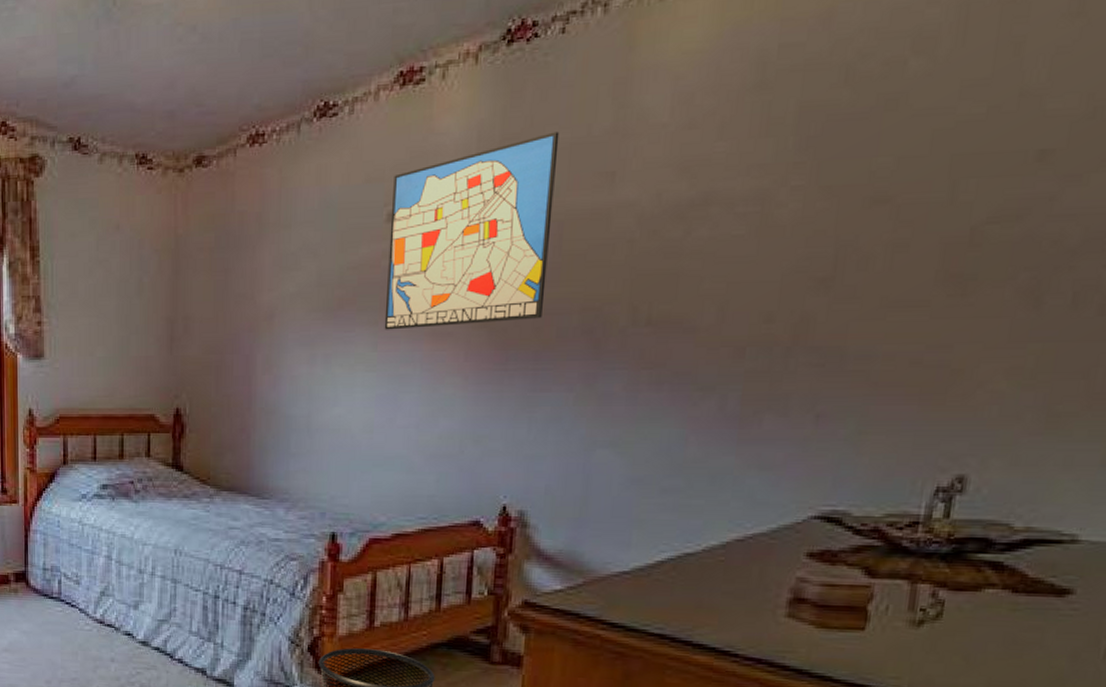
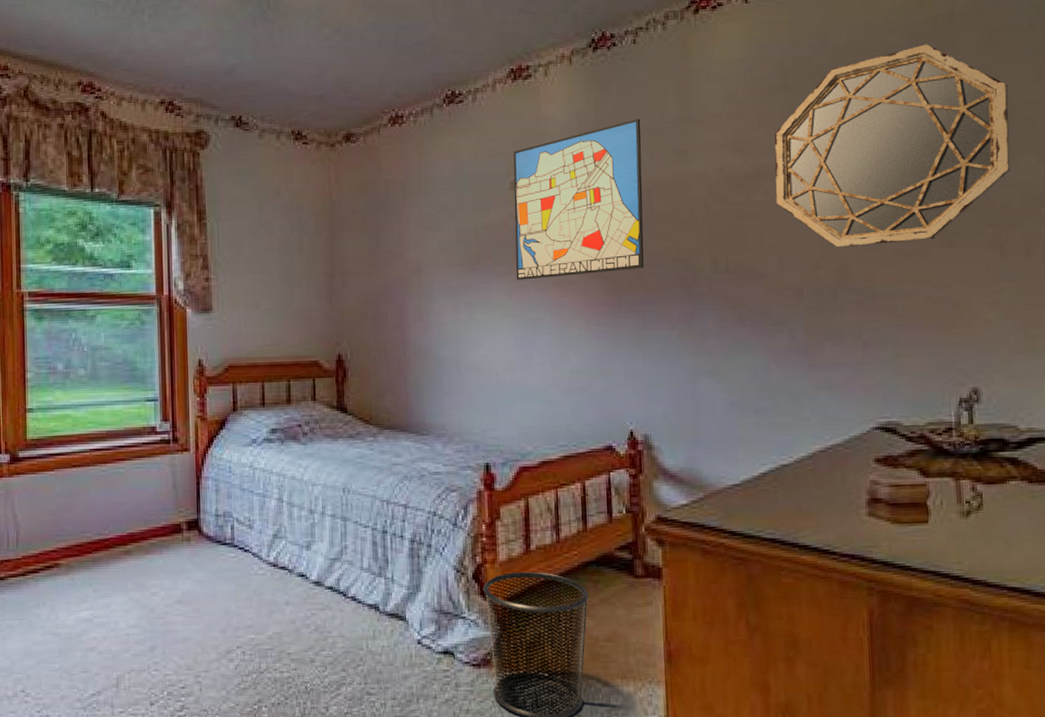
home mirror: none [726,19,1096,296] -> present [774,44,1011,248]

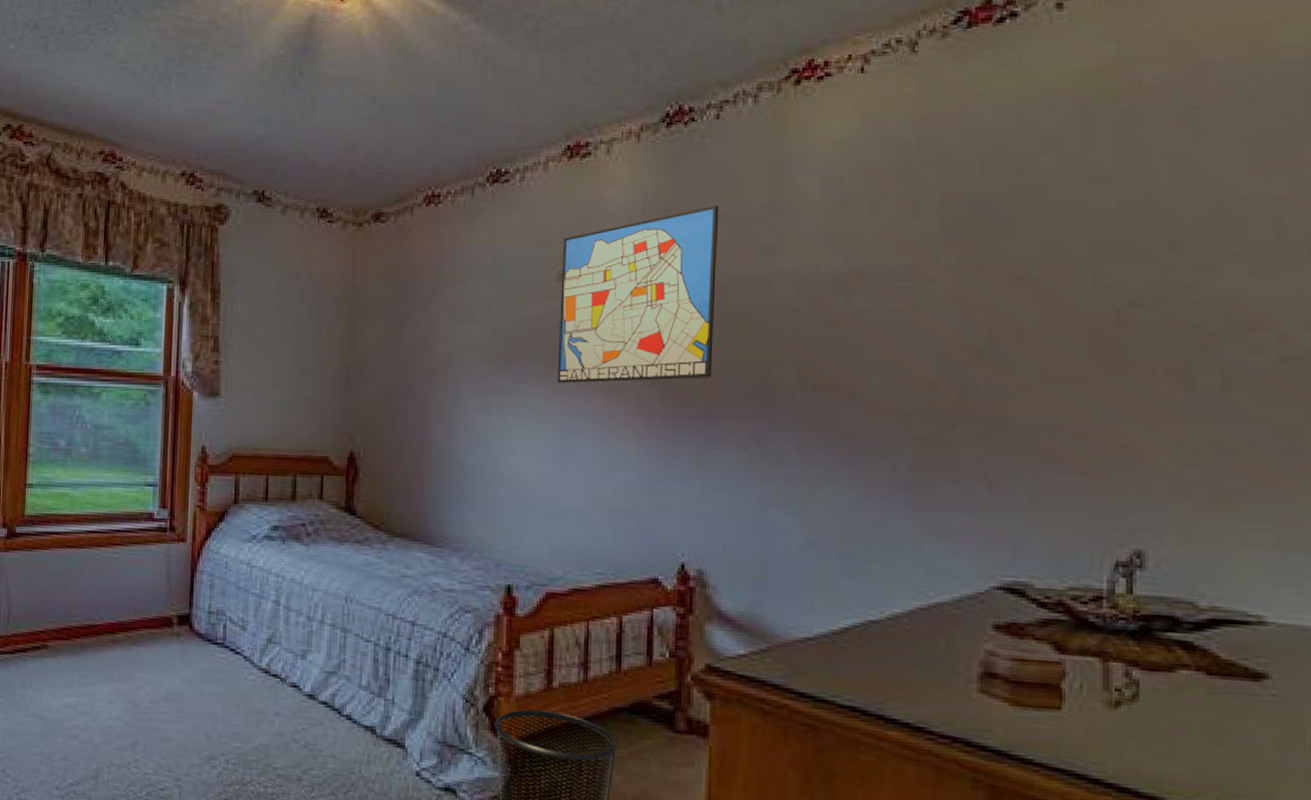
home mirror: present [774,44,1011,248] -> none [884,124,1213,368]

